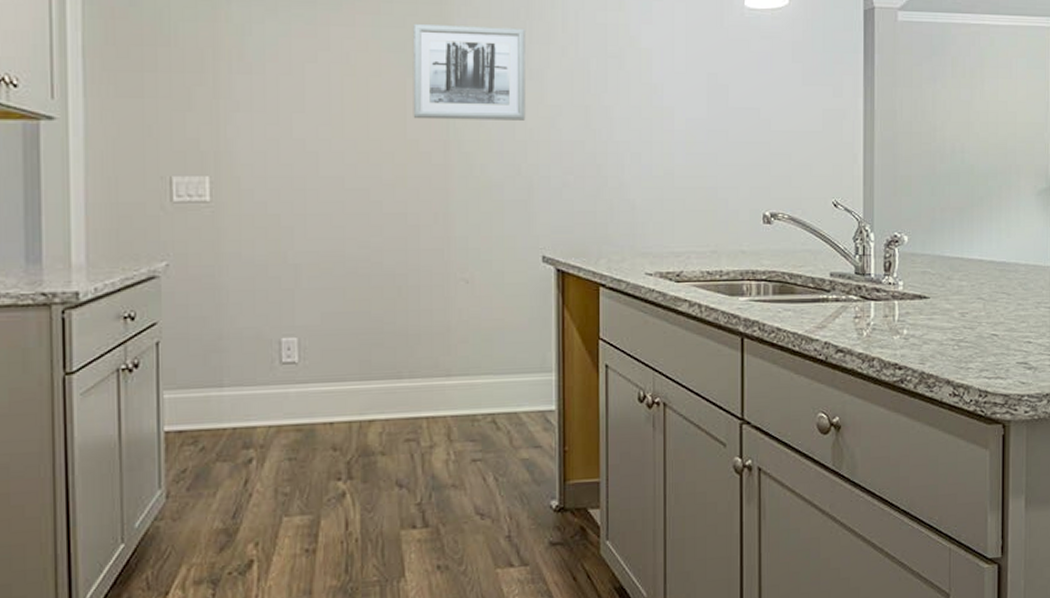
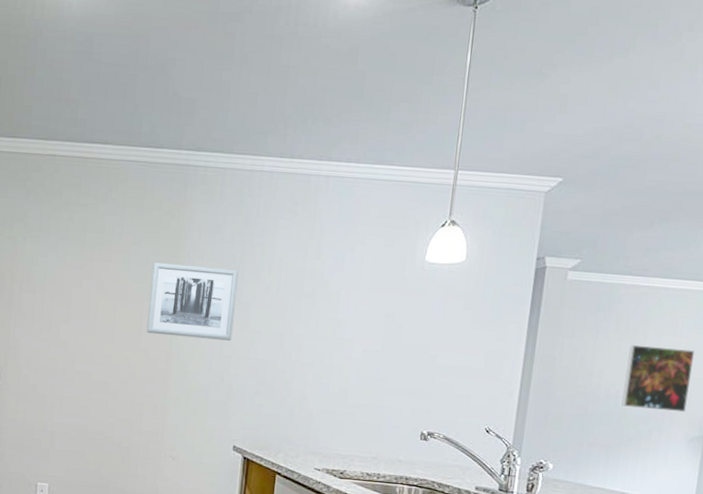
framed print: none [968,91,1031,163] -> present [621,344,694,413]

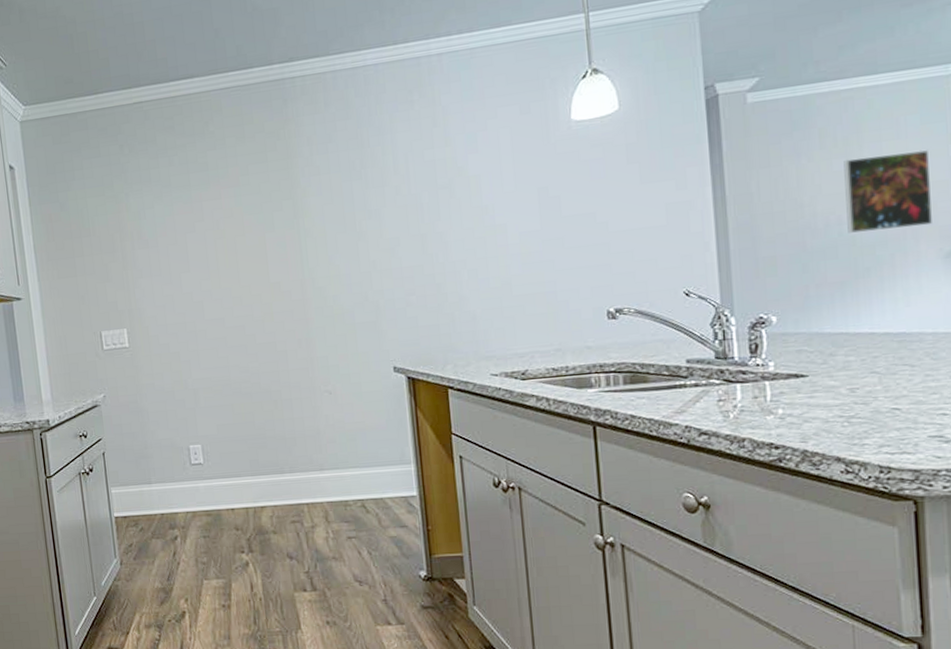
wall art: present [146,261,239,341] -> none [267,176,368,265]

